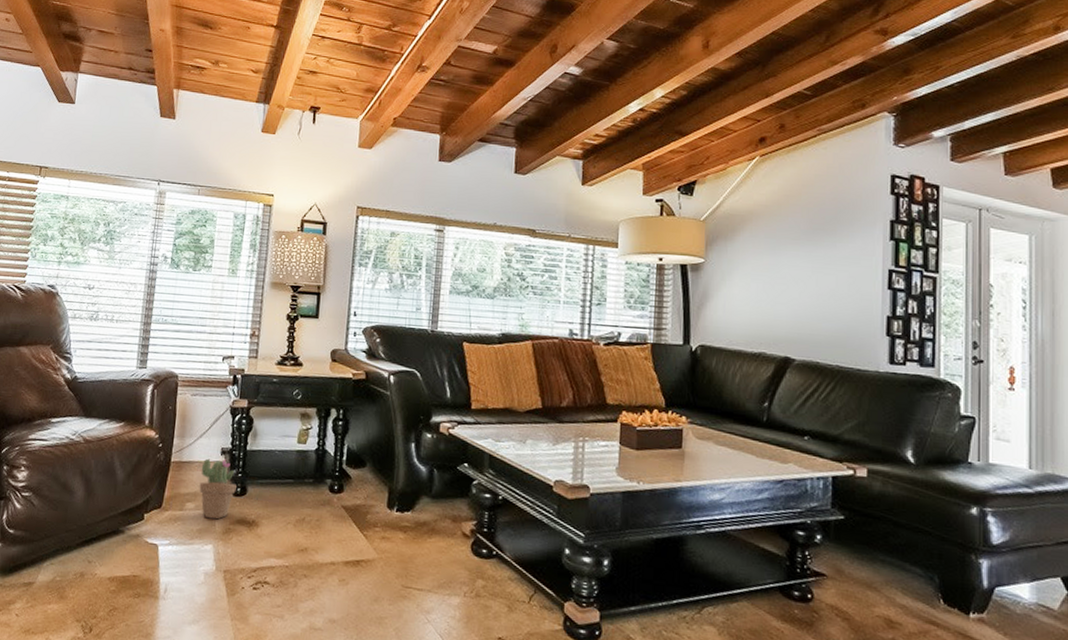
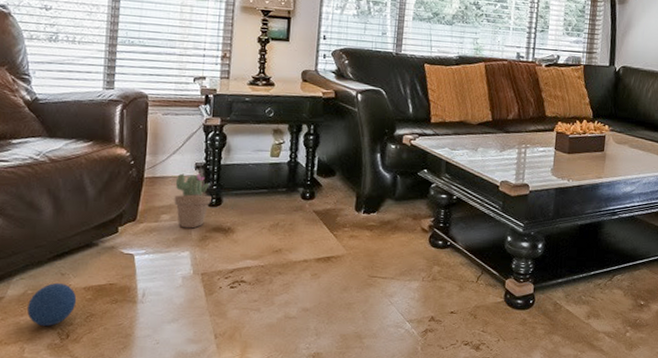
ball: none [54,571,102,618] -> present [27,283,77,326]

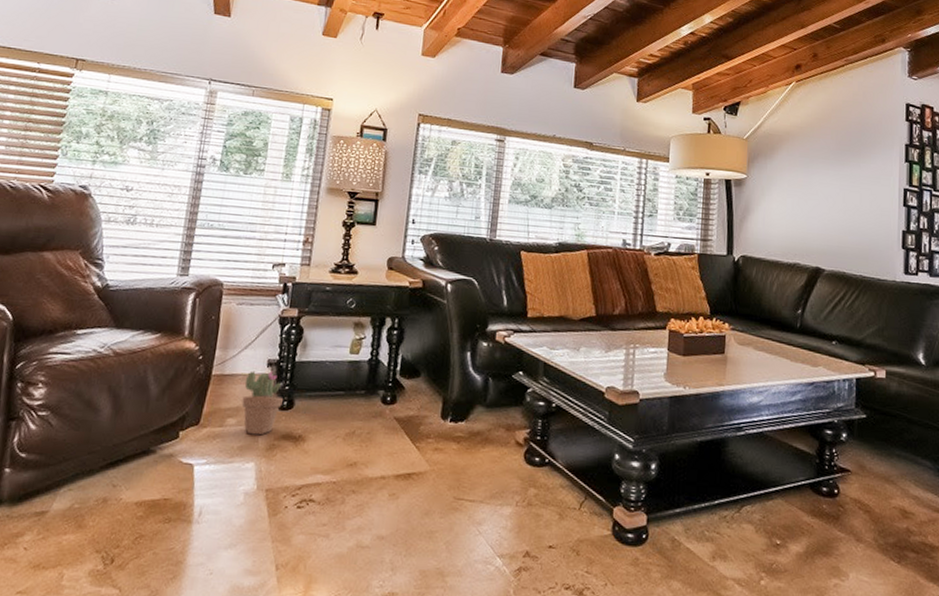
ball: present [27,283,77,326] -> none [71,496,127,548]

